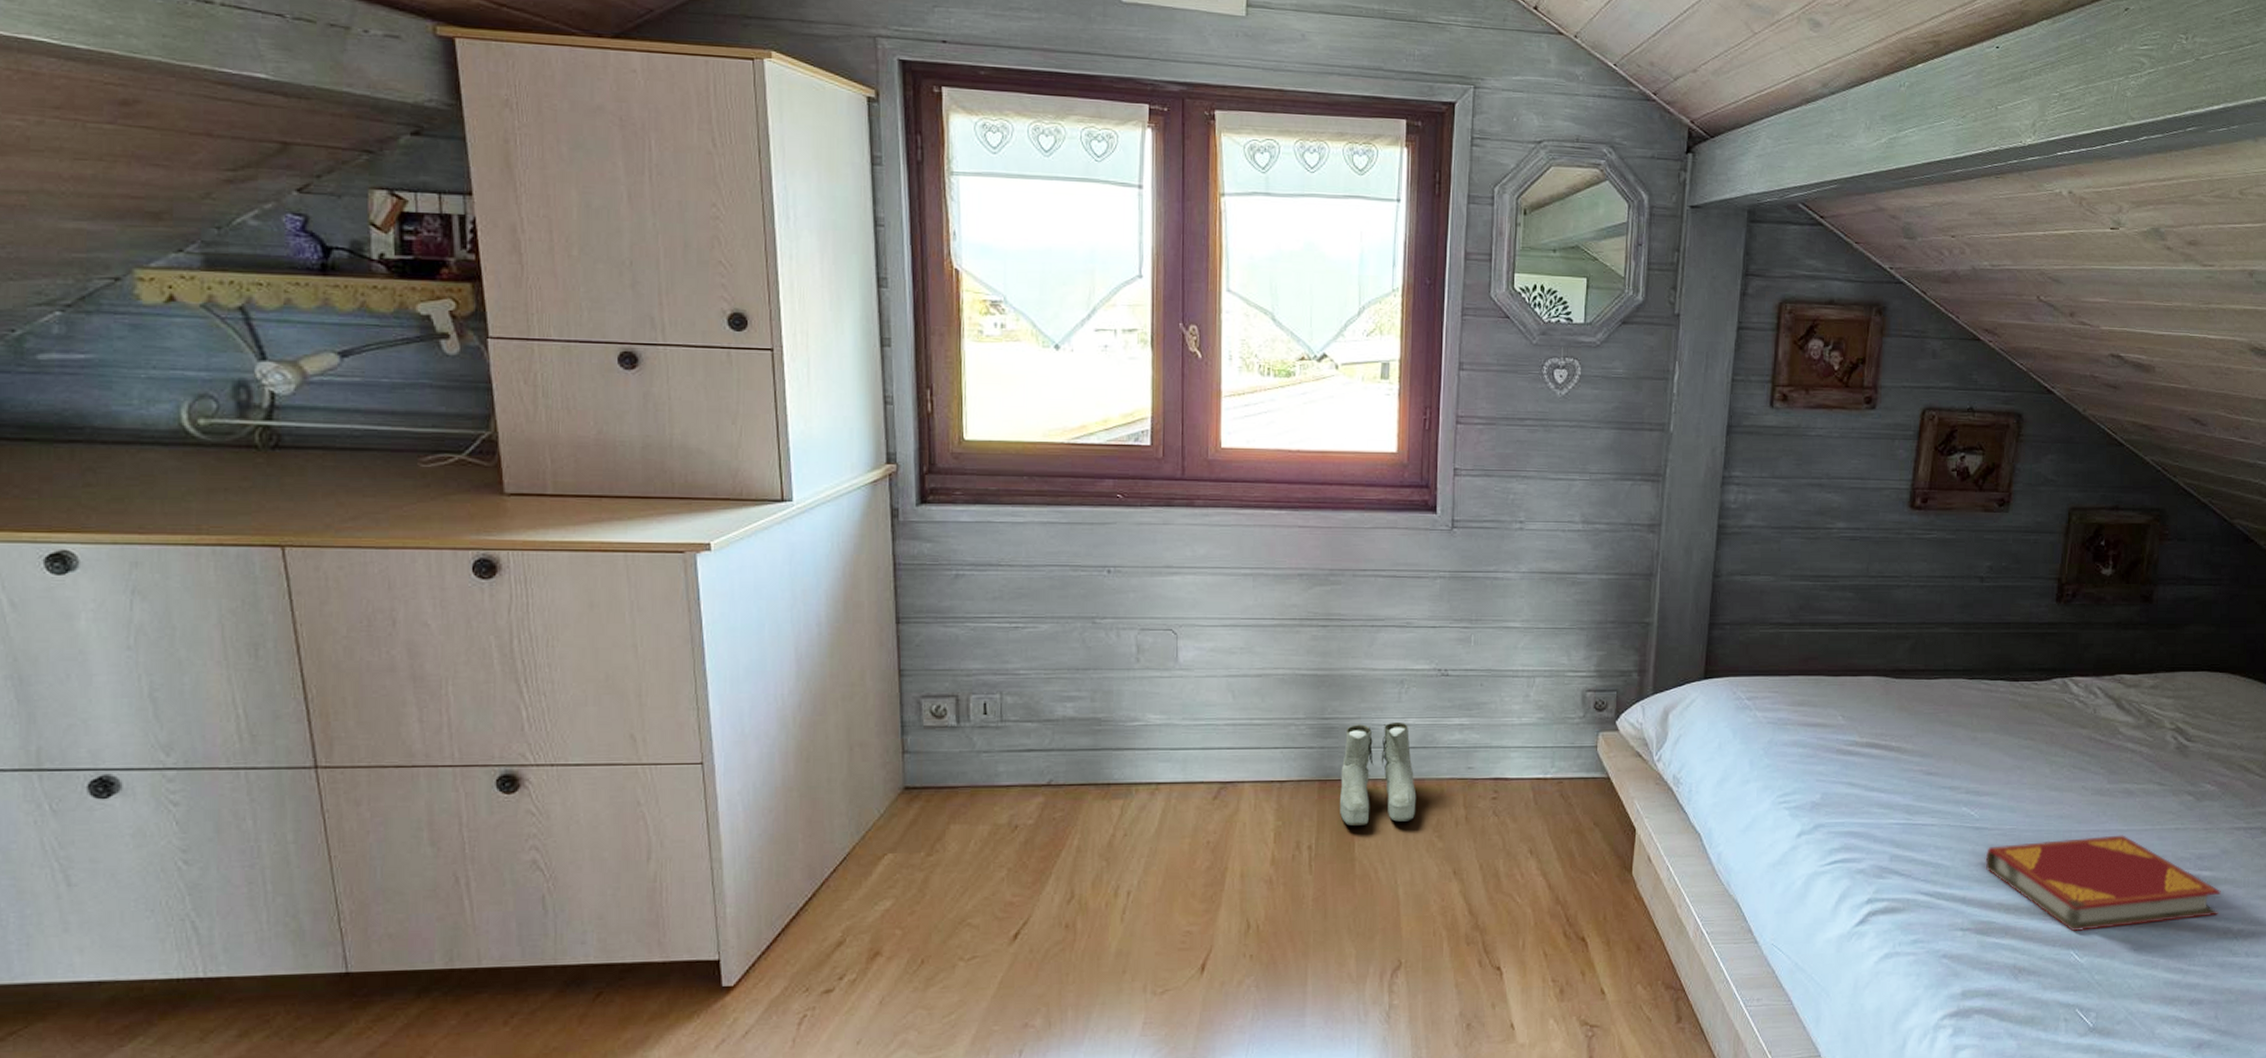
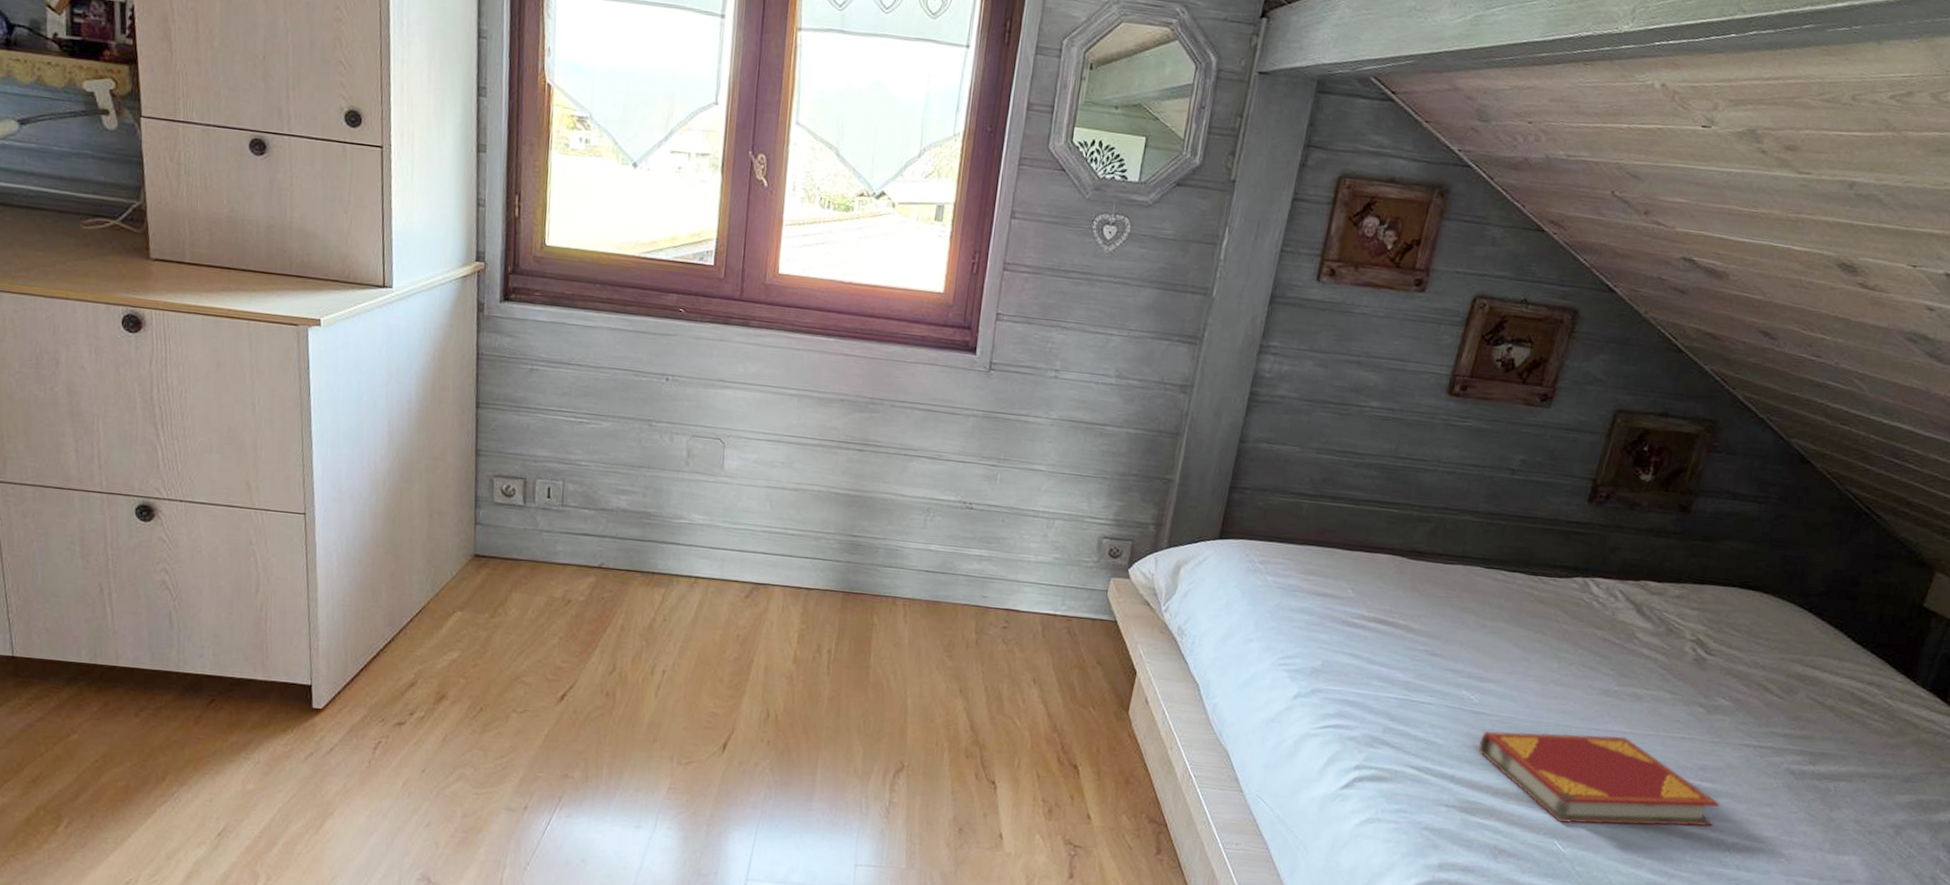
boots: present [1340,721,1417,827] -> none [859,544,932,639]

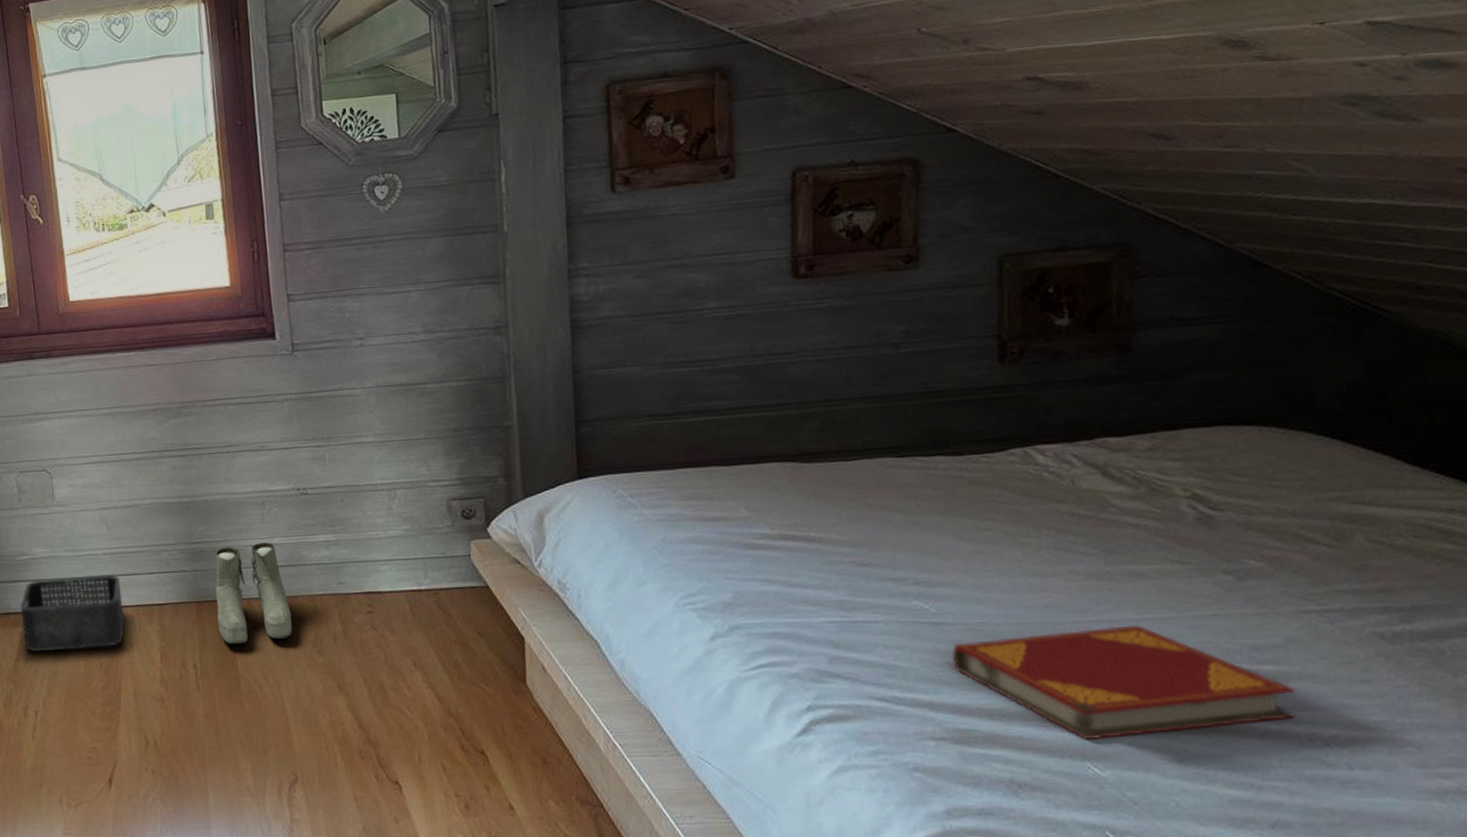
storage bin: none [664,544,774,622] -> present [20,574,125,652]
boots: none [859,544,932,639] -> present [215,541,293,645]

